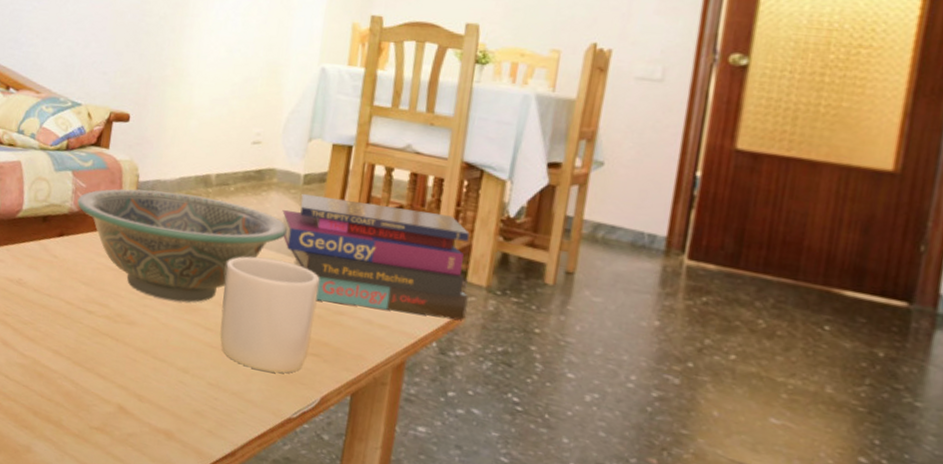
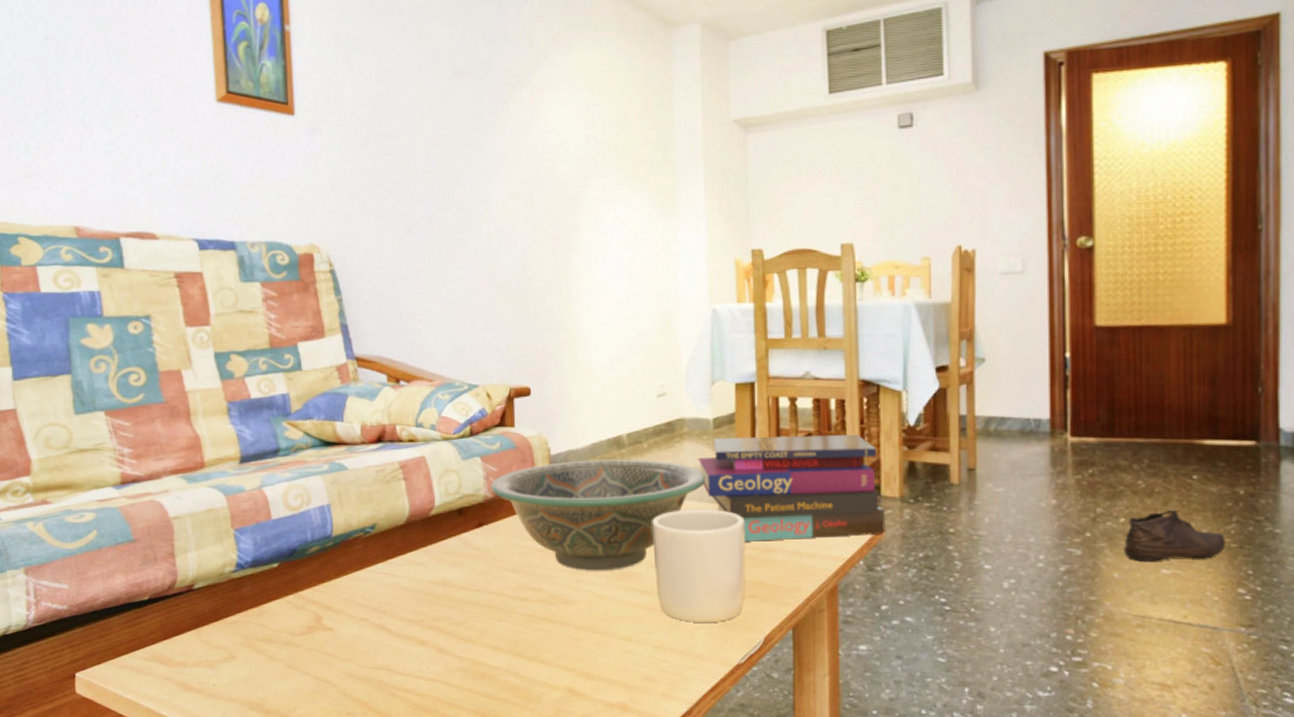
shoe: none [729,356,853,417] -> present [1124,510,1225,561]

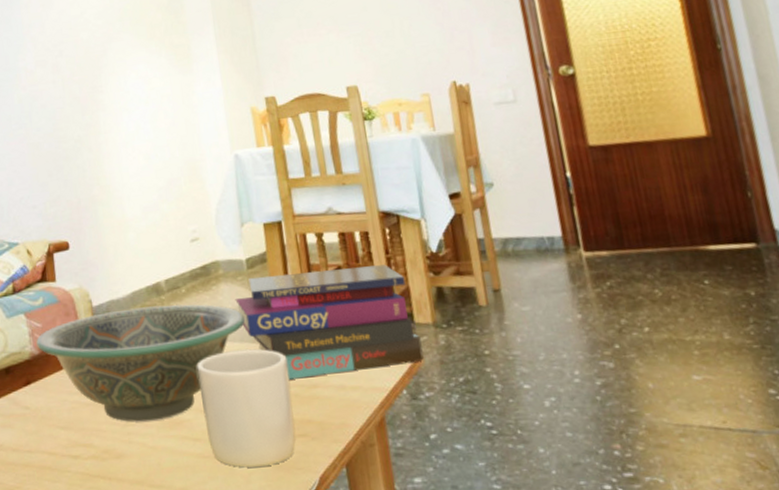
shoe: present [1124,510,1225,561] -> none [652,315,748,369]

